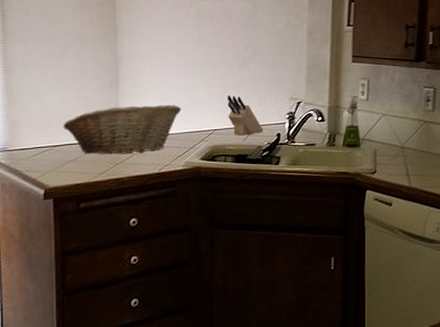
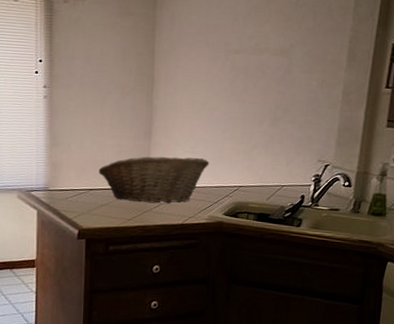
knife block: present [227,95,263,136] -> none [254,153,288,195]

